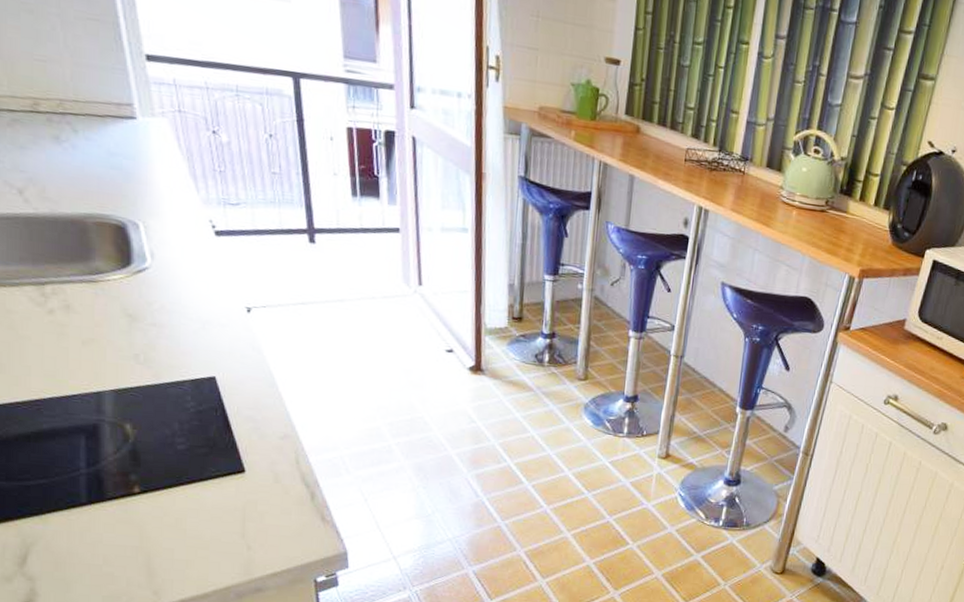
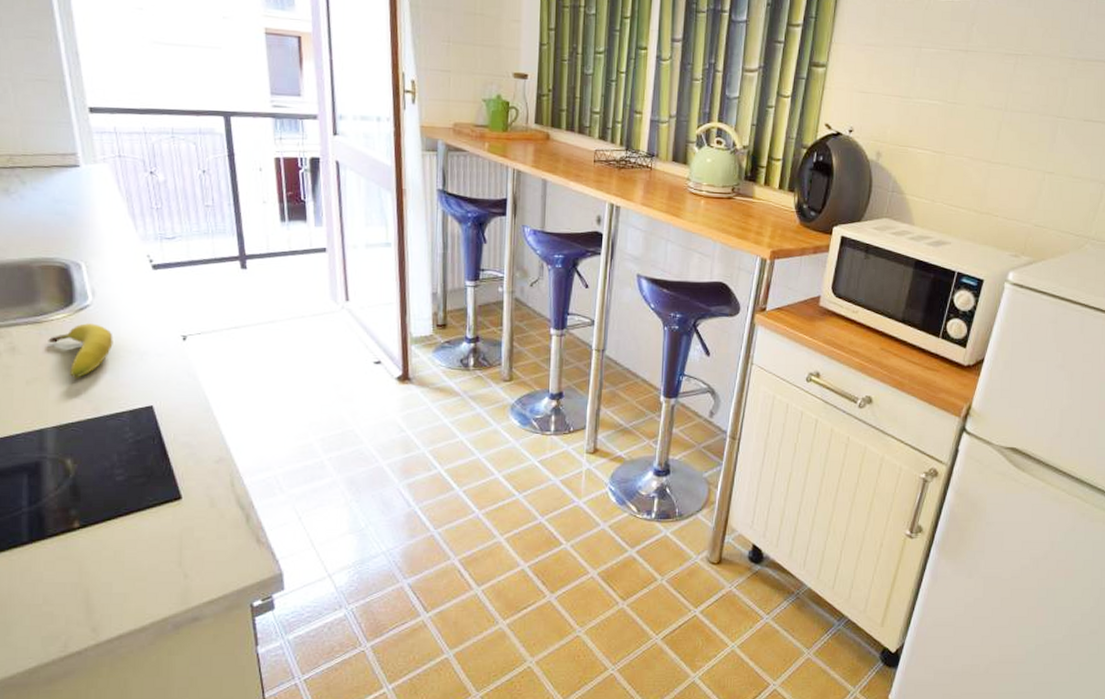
fruit: none [104,286,174,343] -> present [48,323,113,378]

